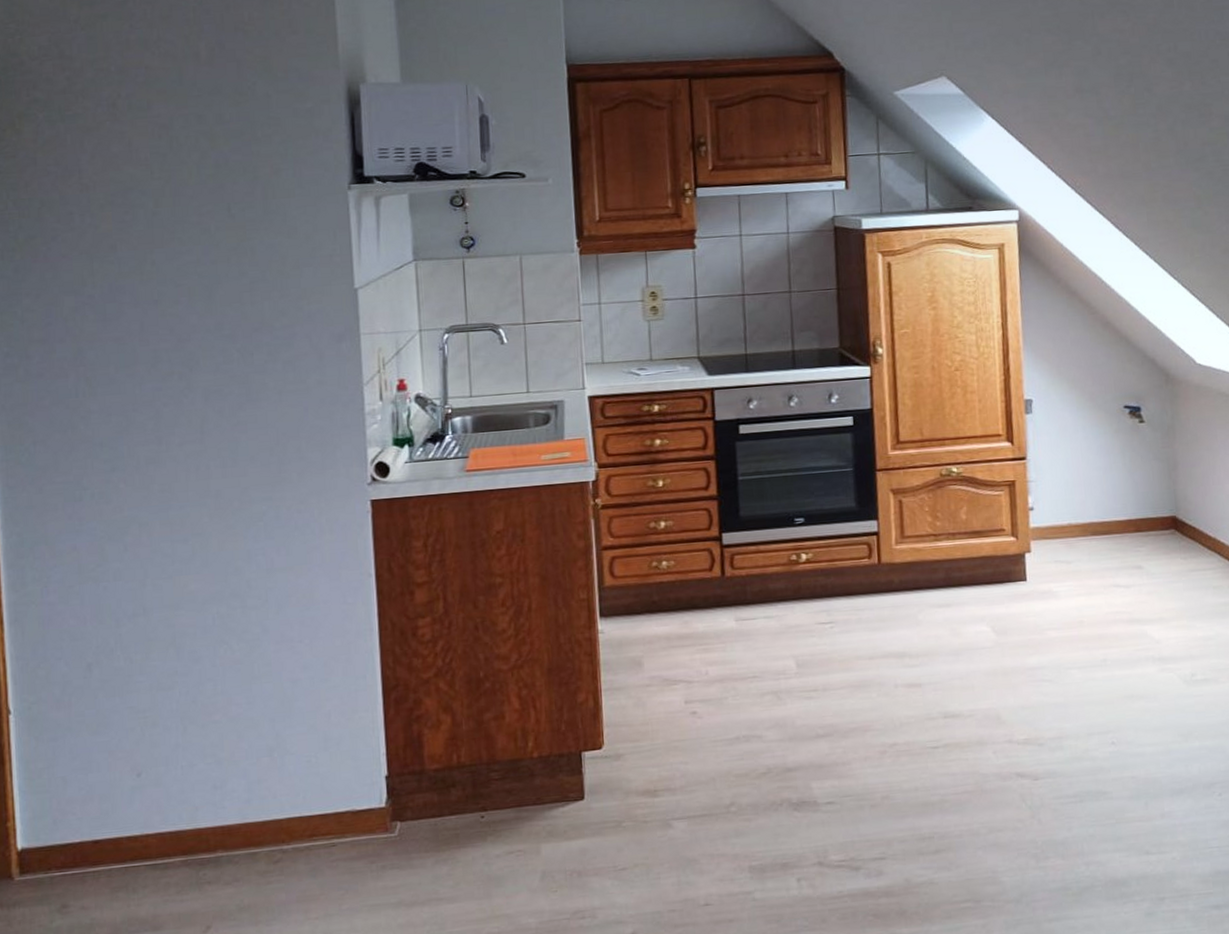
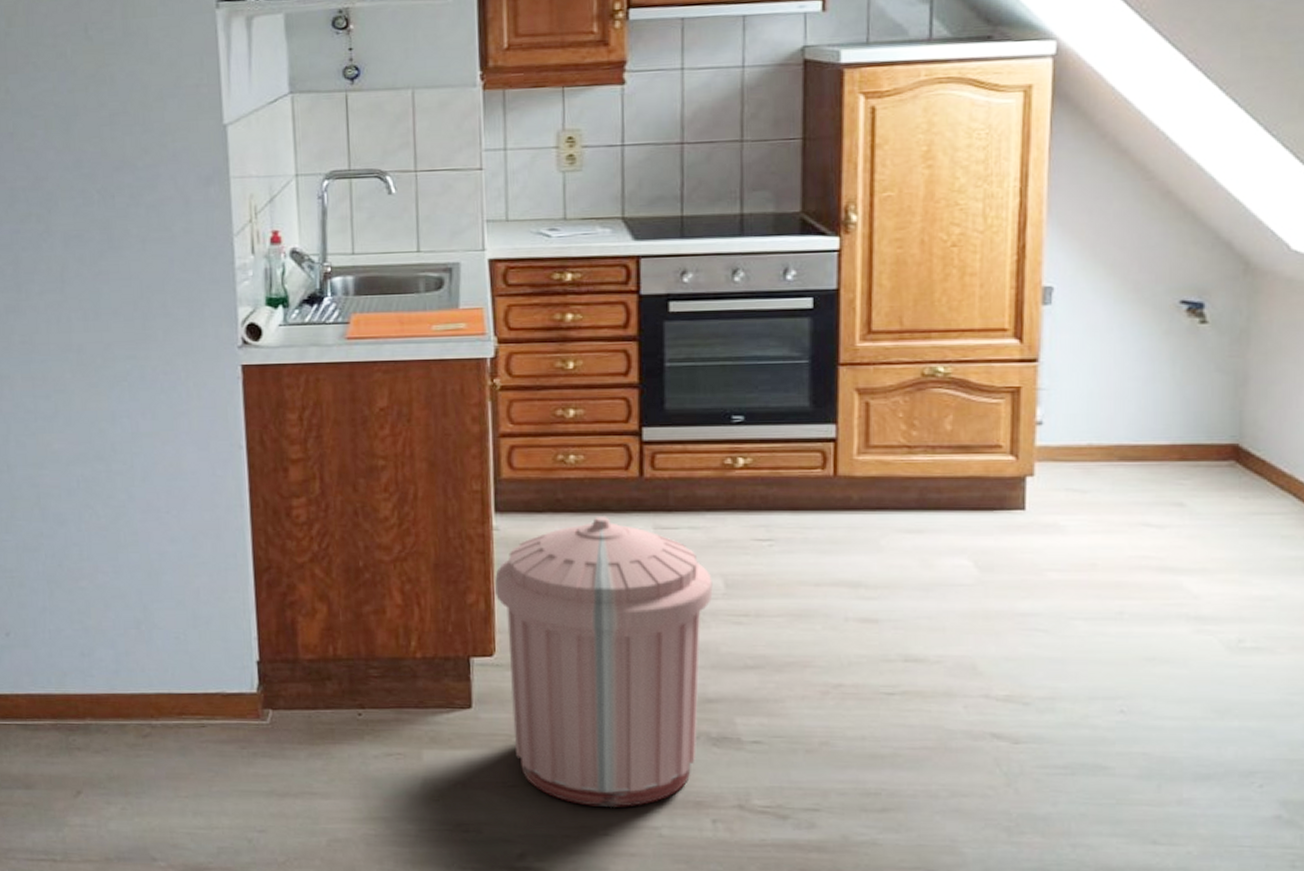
trash can: none [602,613,787,879] -> present [495,517,713,807]

